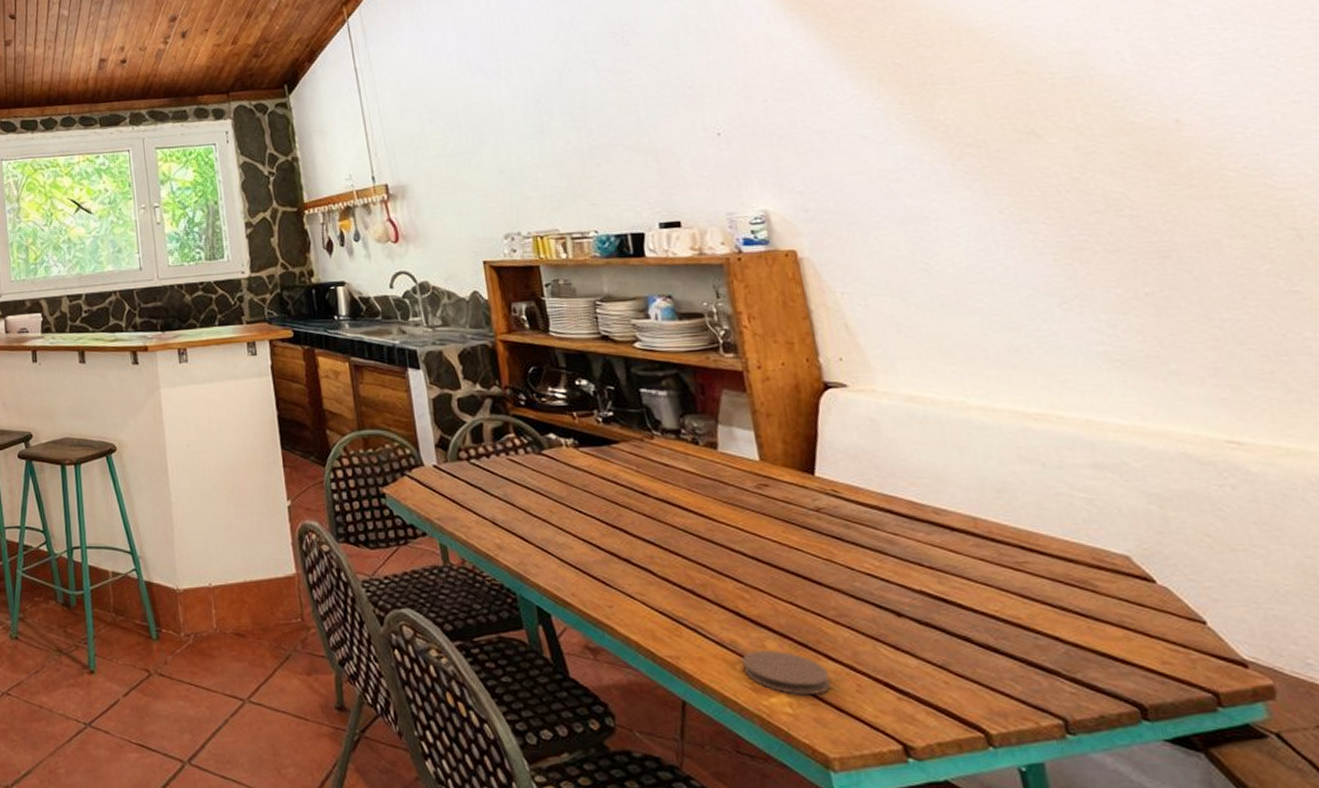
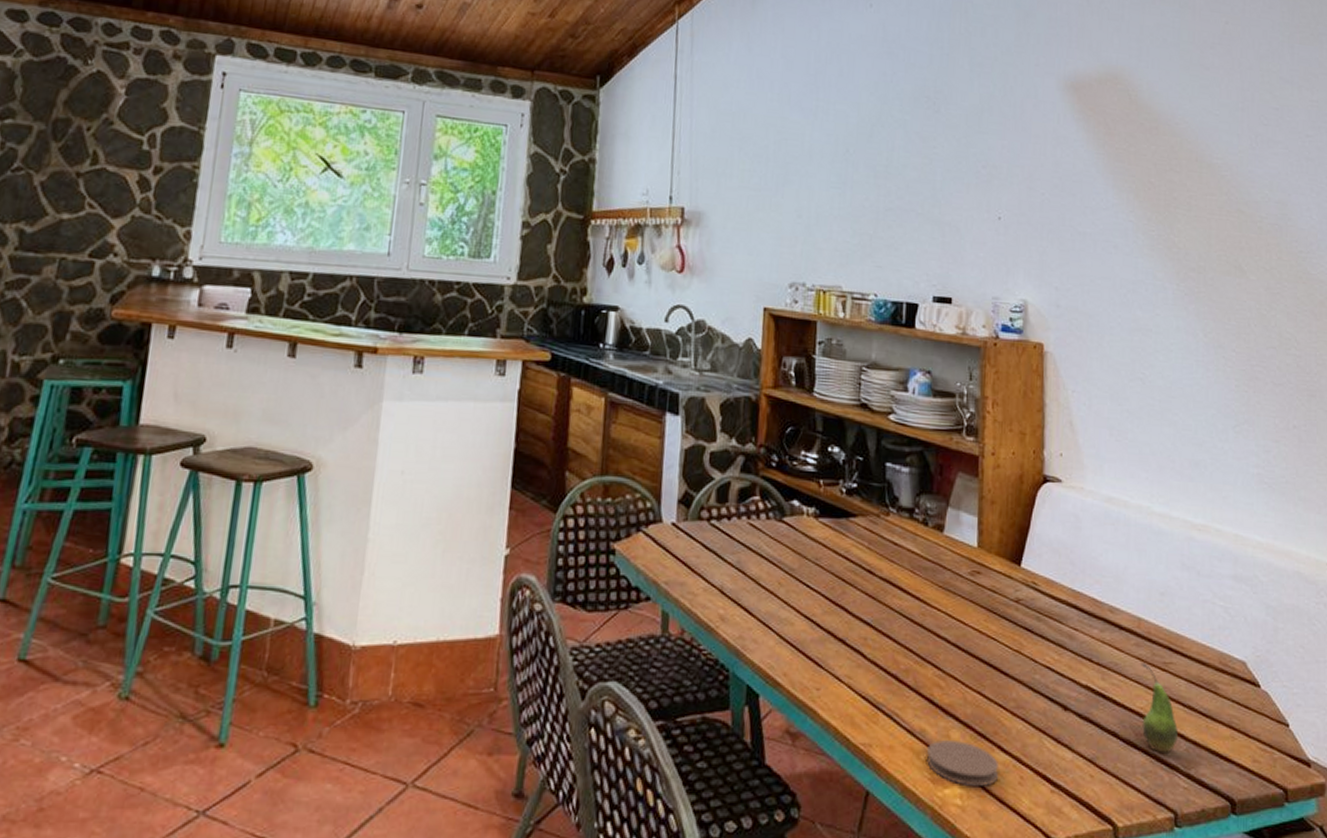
fruit: none [986,564,1052,657] -> present [1141,663,1178,754]

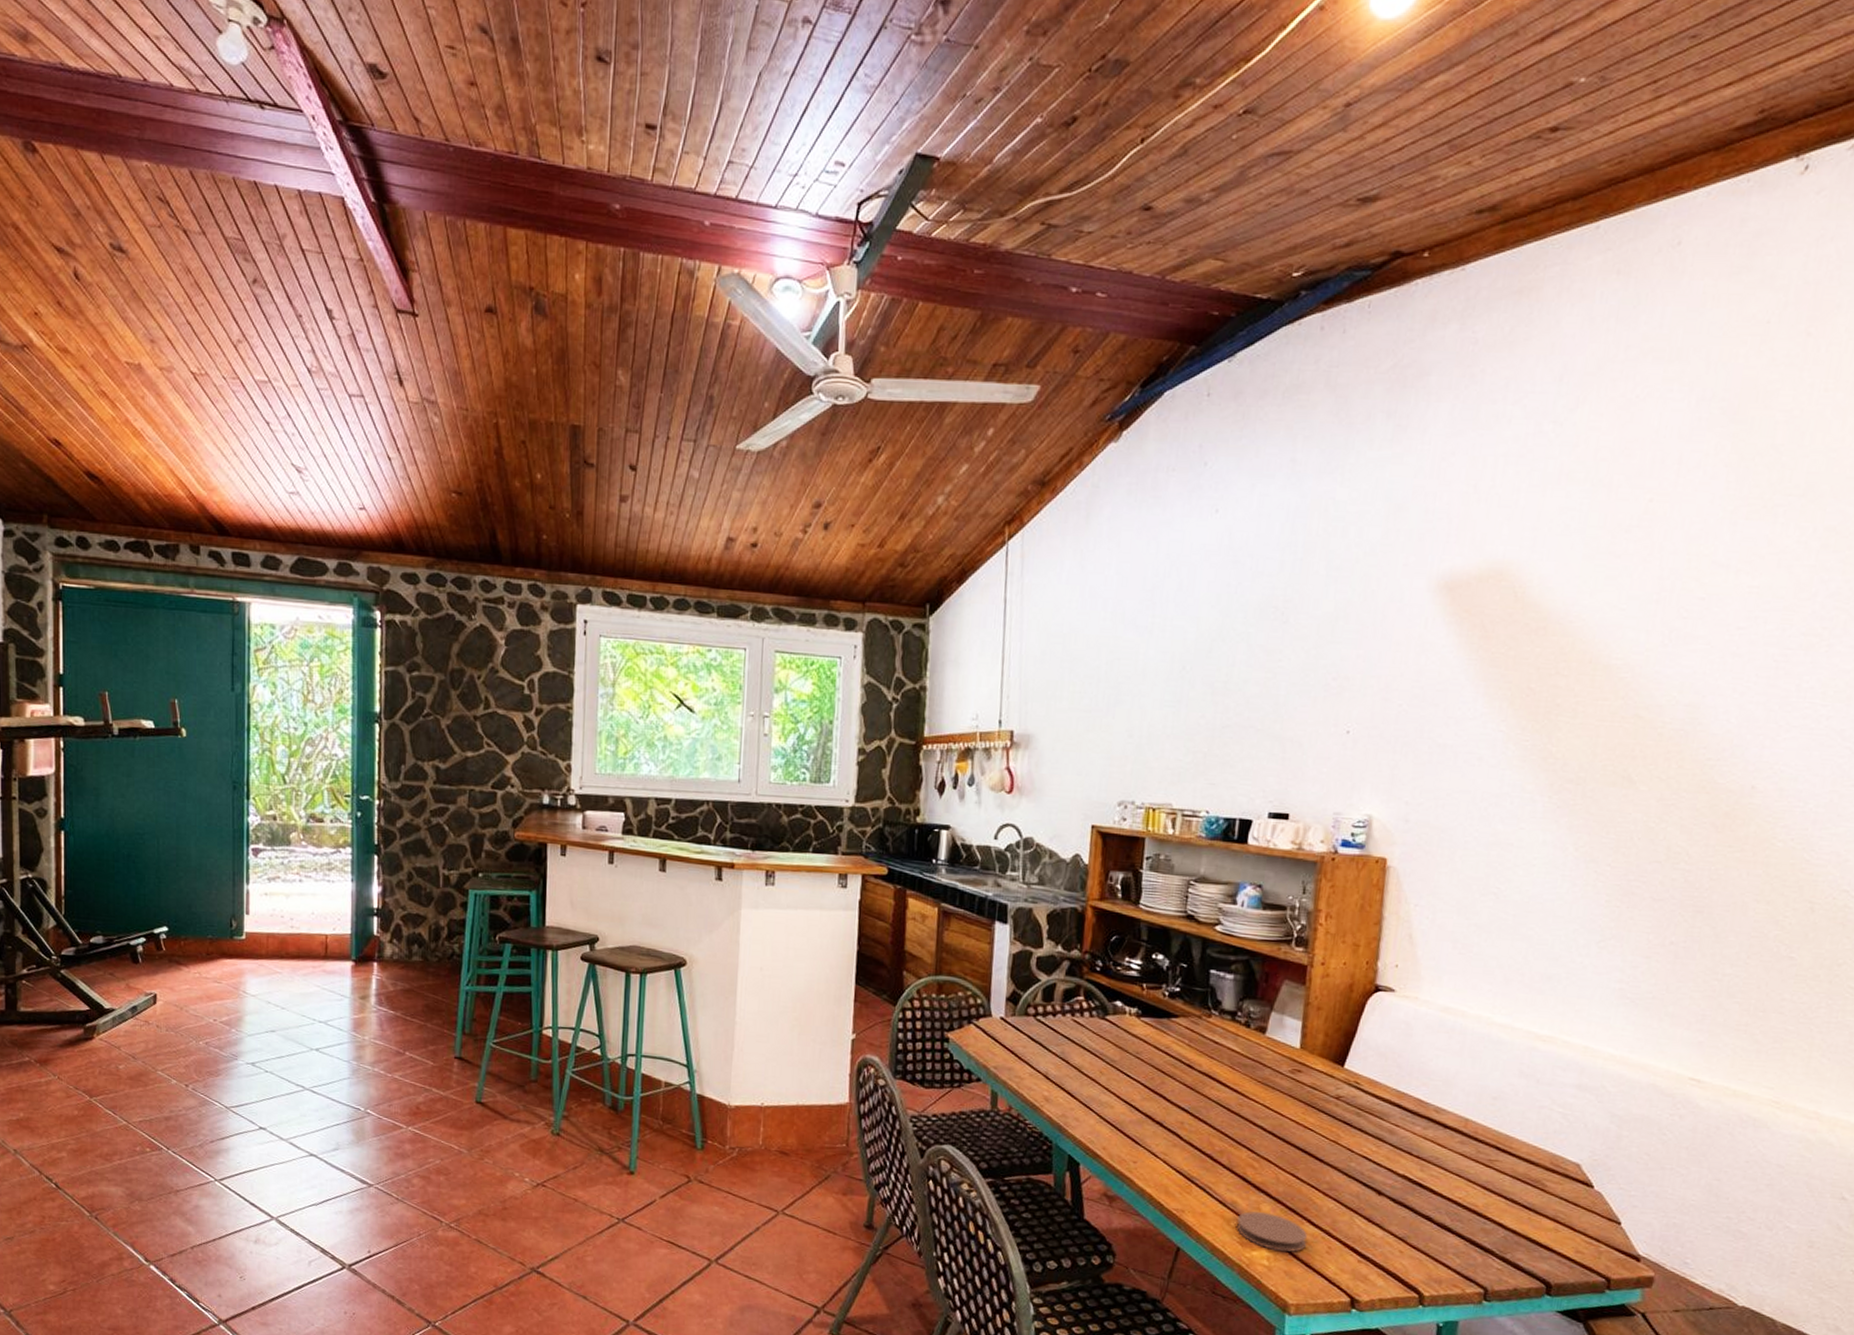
fruit: present [1141,663,1178,754] -> none [1458,1159,1497,1239]

